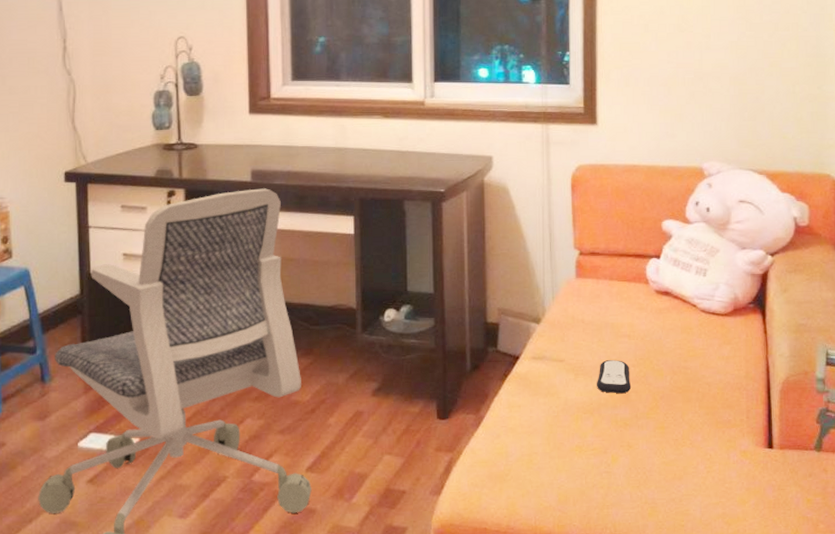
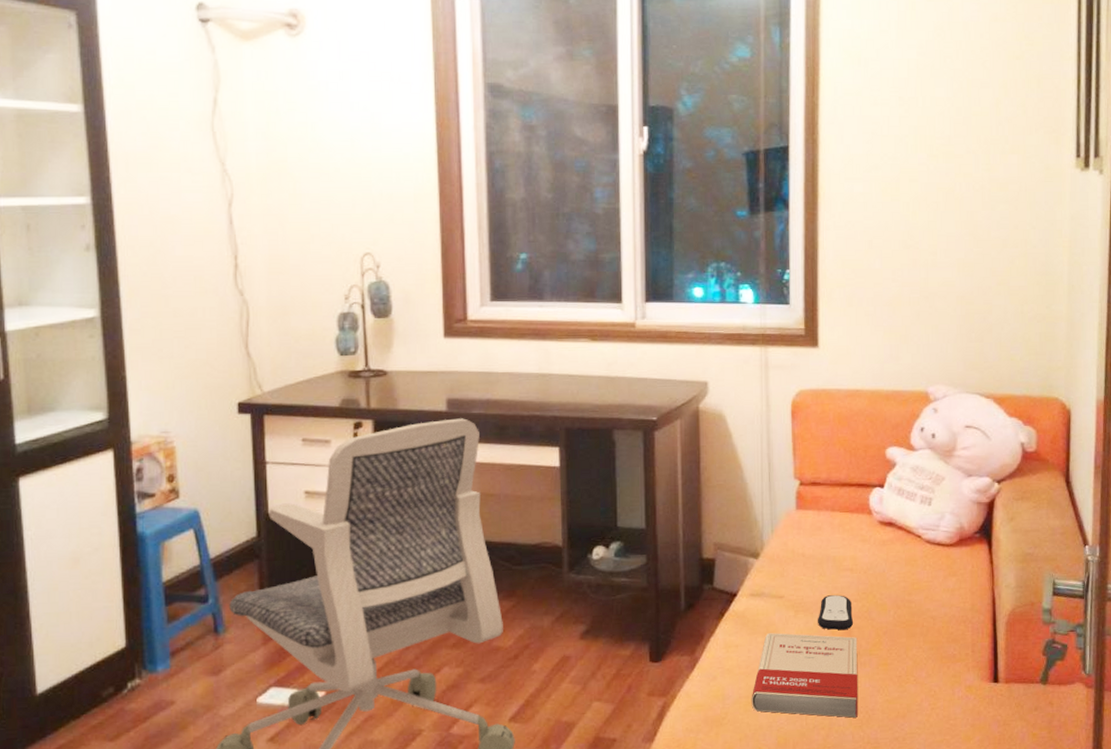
book: none [533,395,636,478] -> present [751,633,858,718]

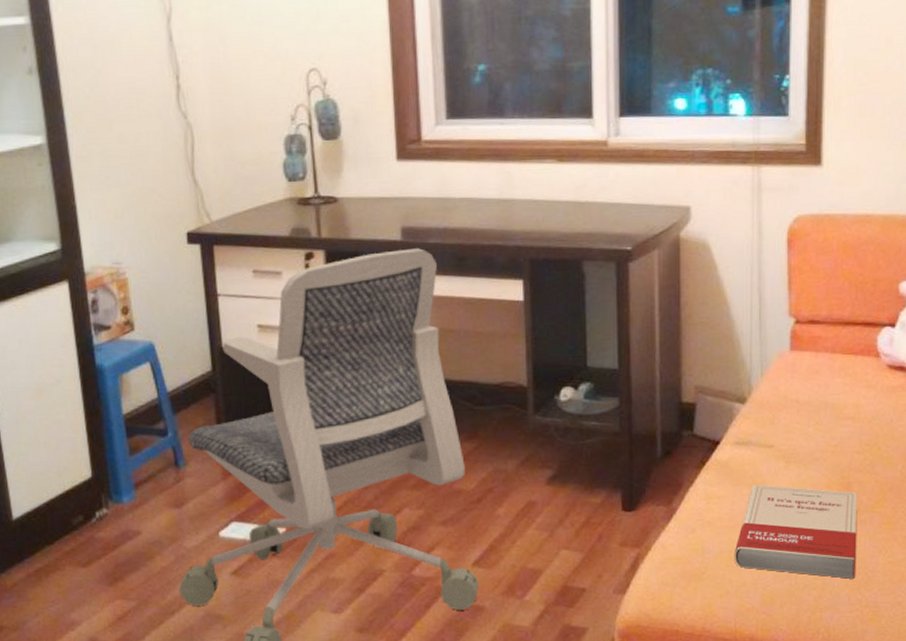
remote control: present [817,595,854,630] -> none [811,446,854,485]

